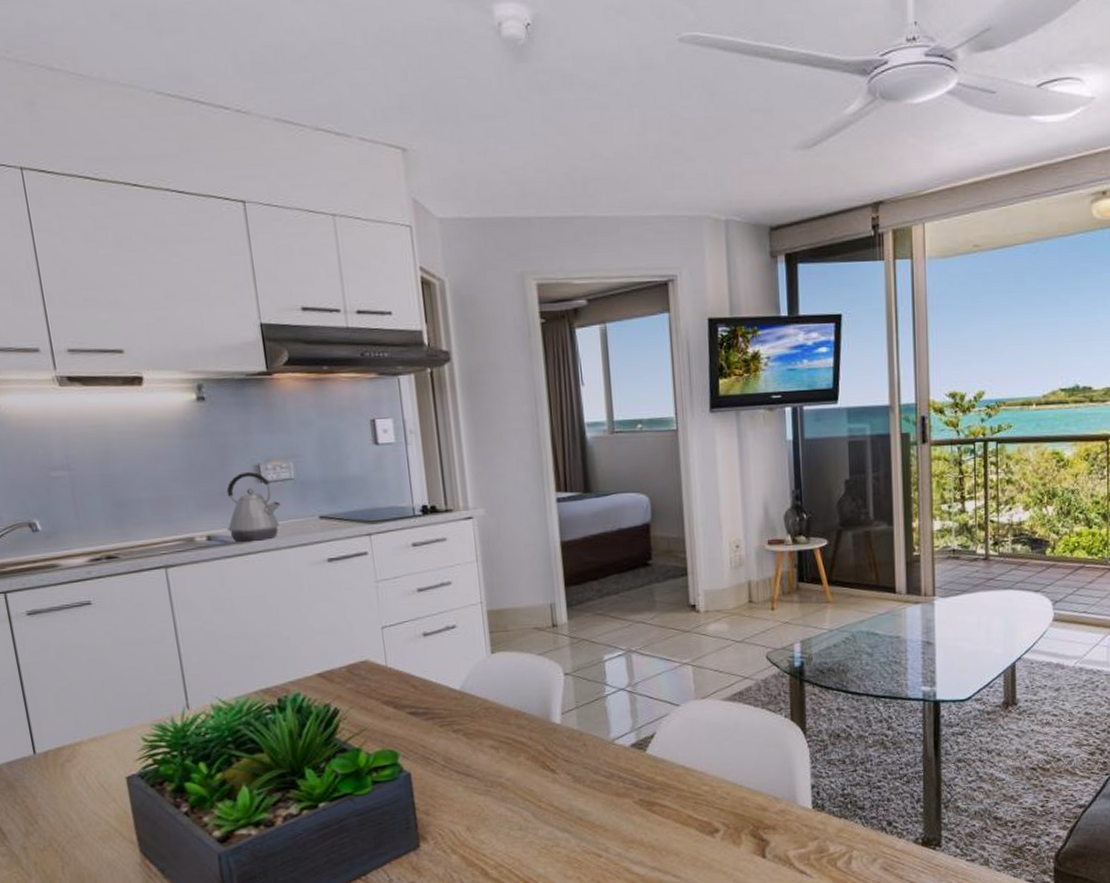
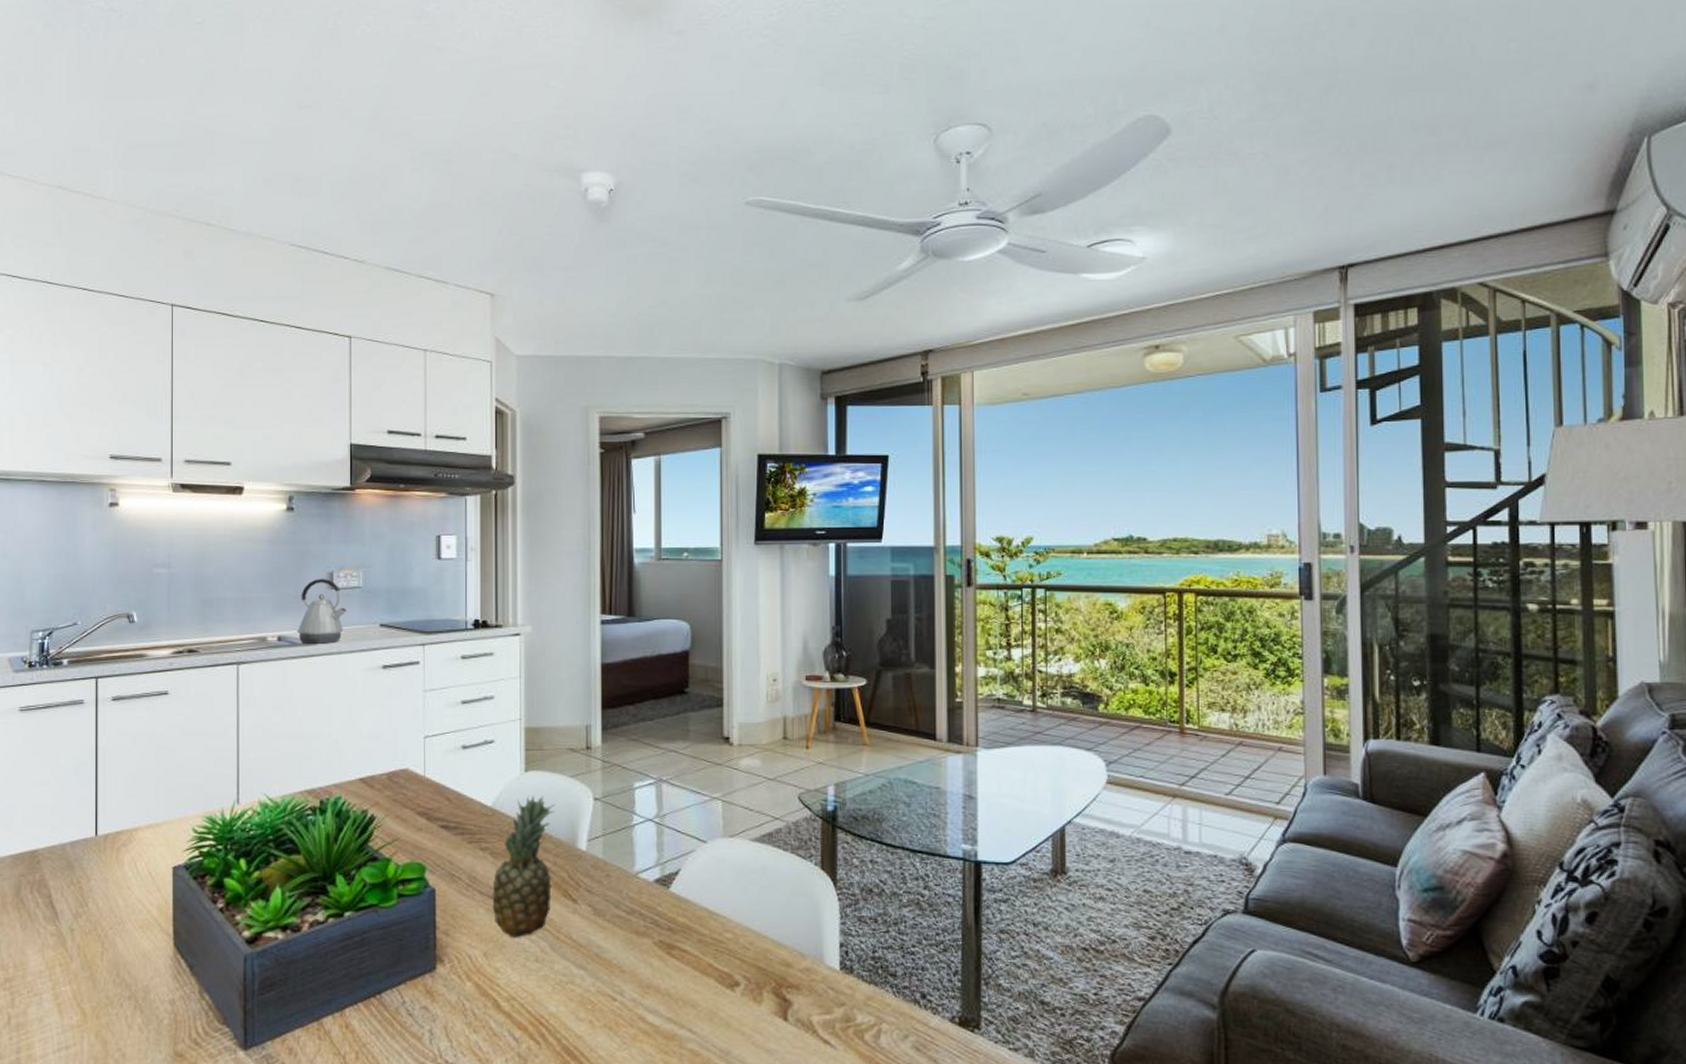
fruit: none [469,675,530,811] -> present [492,796,555,938]

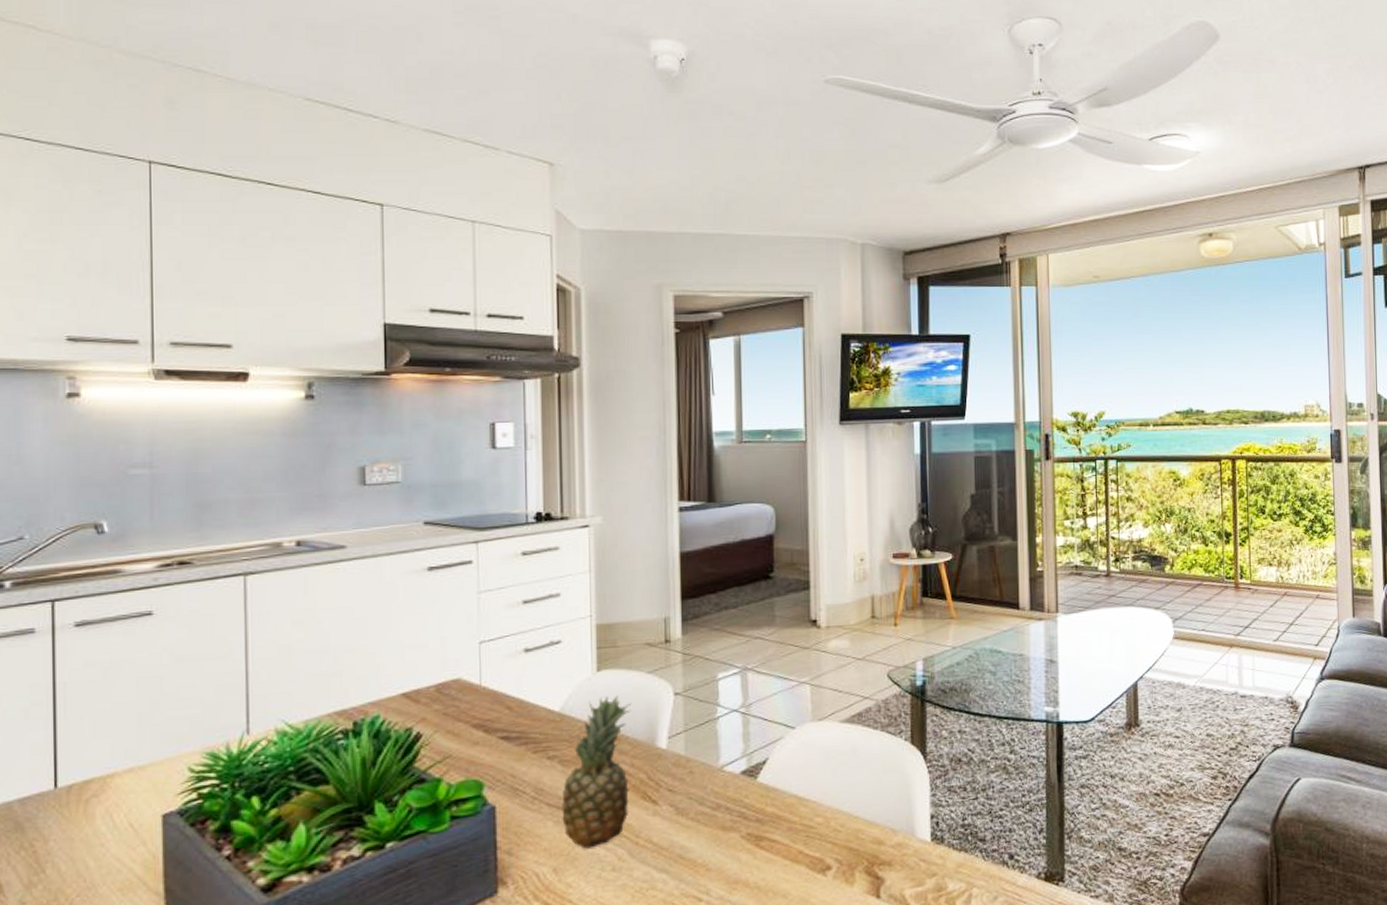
kettle: present [296,578,347,644] -> none [319,473,383,548]

